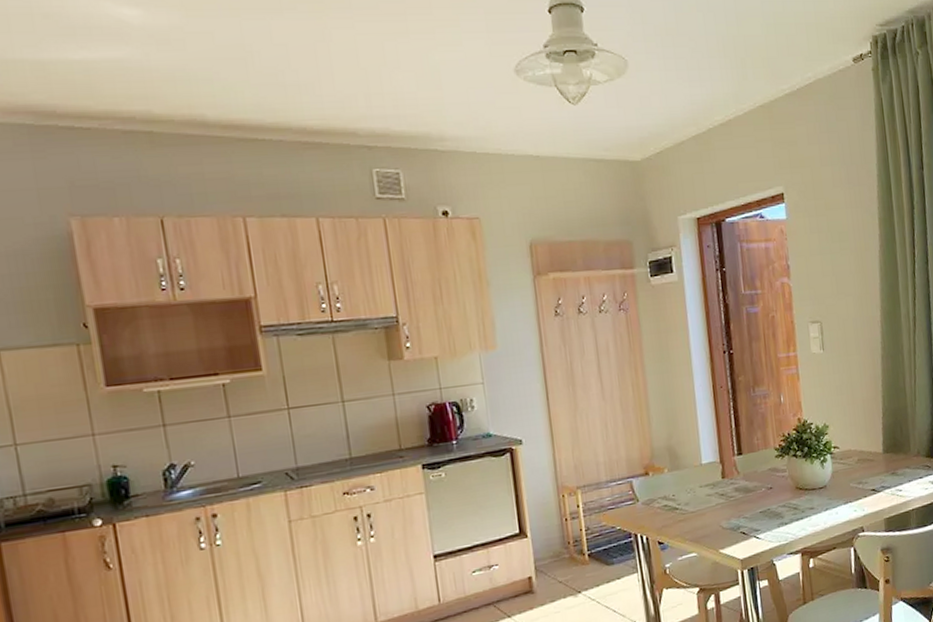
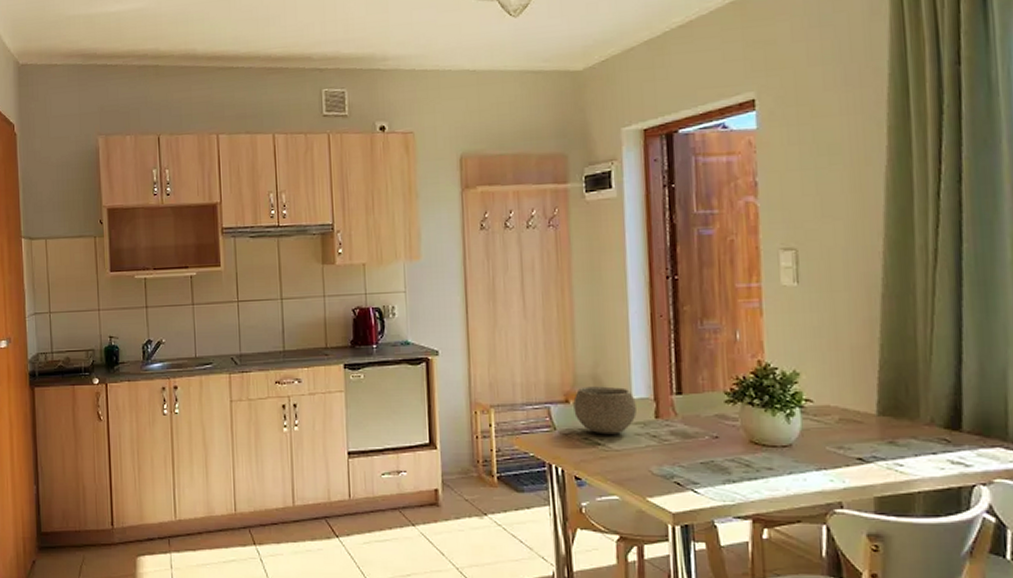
bowl: none [652,455,707,500] -> present [573,386,637,435]

